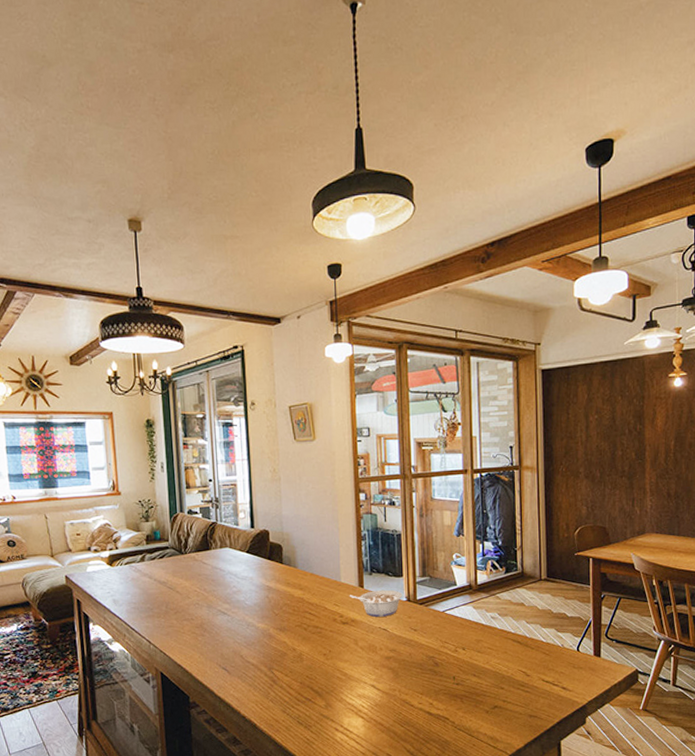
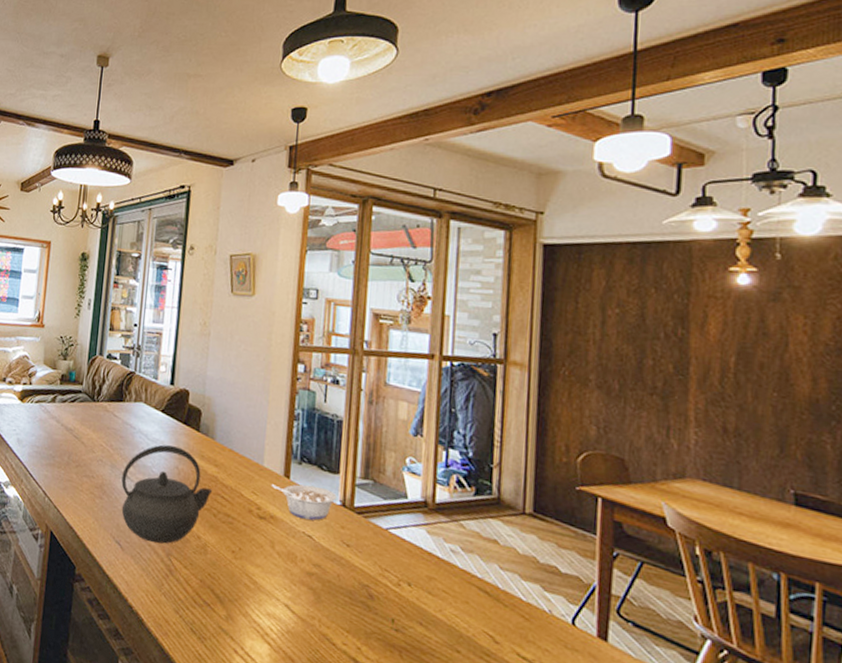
kettle: none [219,579,301,662] -> present [121,444,213,544]

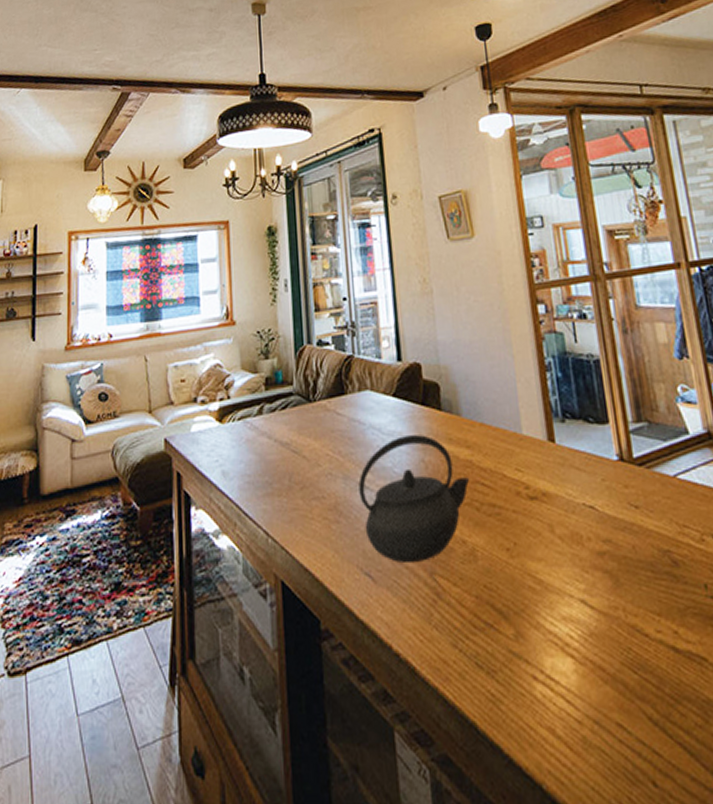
legume: present [272,484,337,521] -> none [537,443,612,487]

